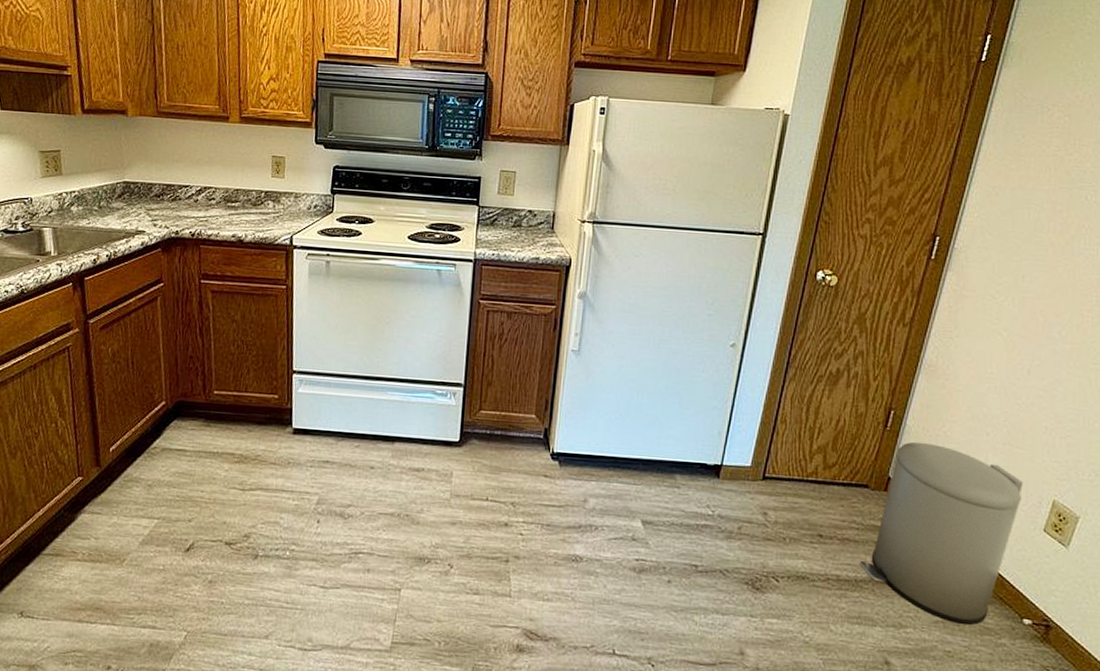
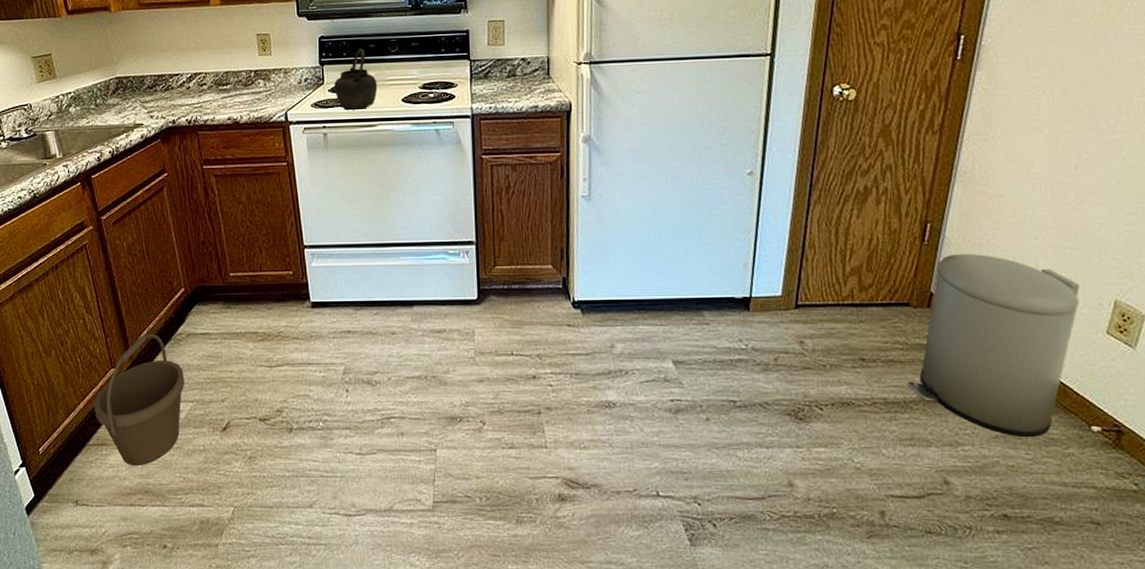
bucket: none [54,444,154,581] -> present [94,333,185,466]
kettle: none [342,181,386,242] -> present [333,48,378,110]

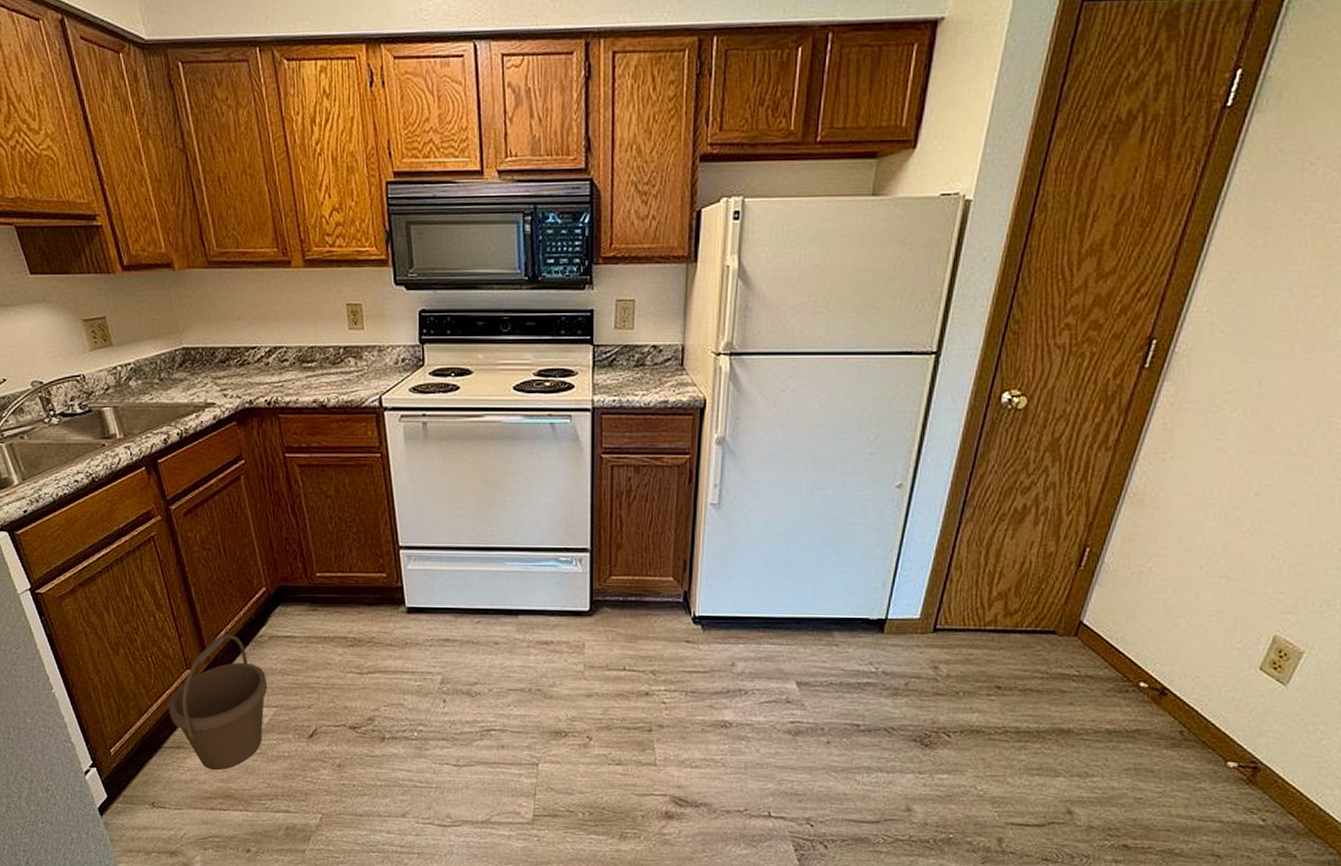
kettle: present [333,48,378,110] -> none [435,325,486,397]
pedal bin: present [907,253,1080,437] -> none [1042,580,1239,770]

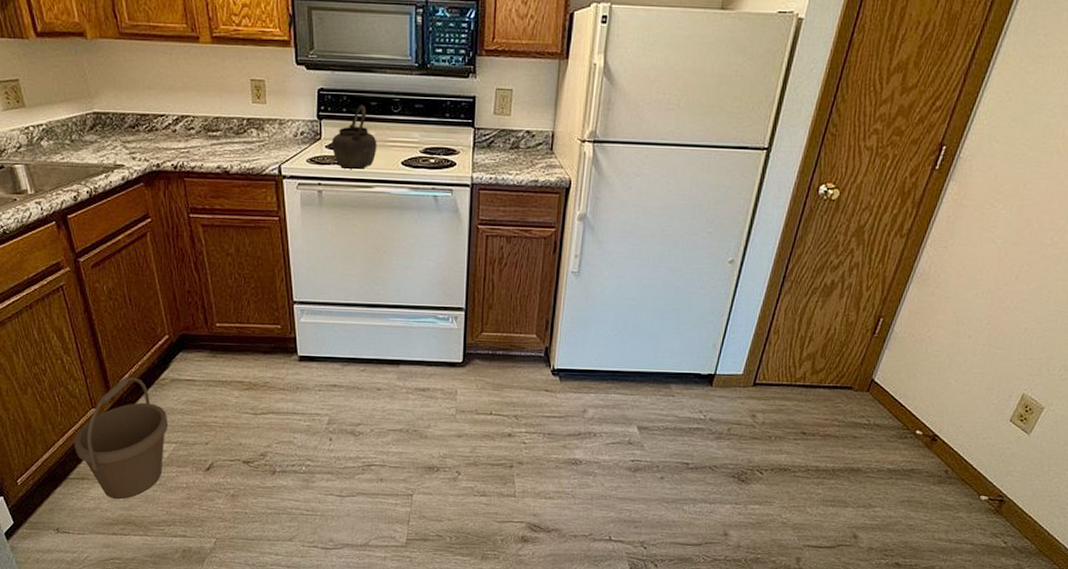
kettle: none [435,325,486,397] -> present [331,105,377,169]

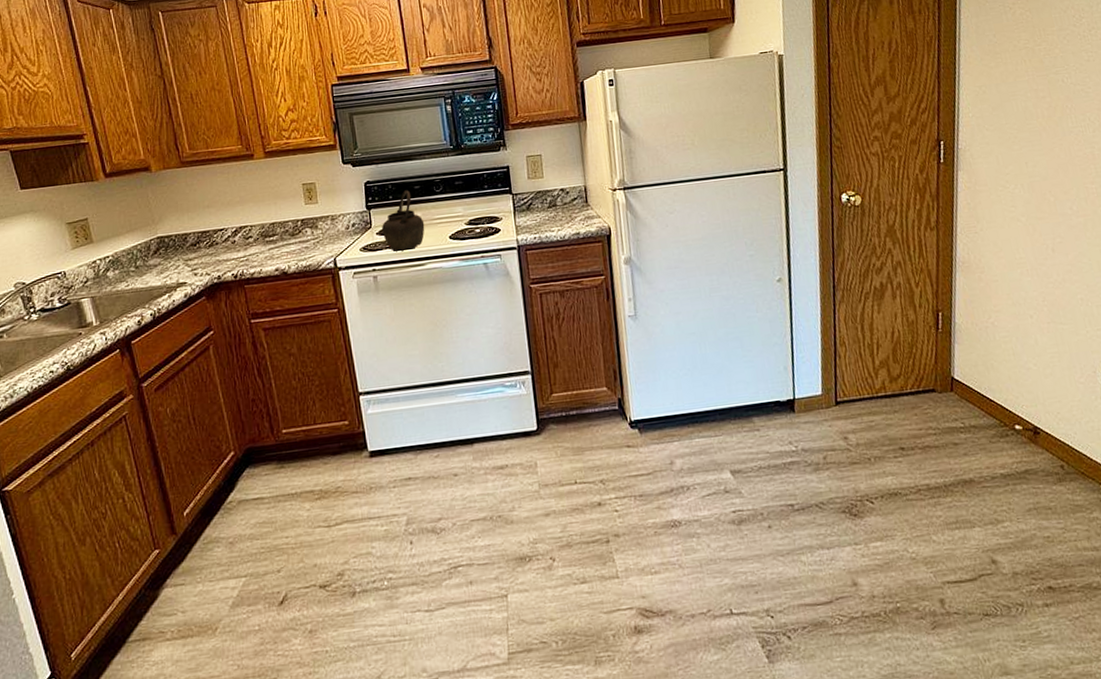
bucket: present [74,377,169,500] -> none [135,505,237,660]

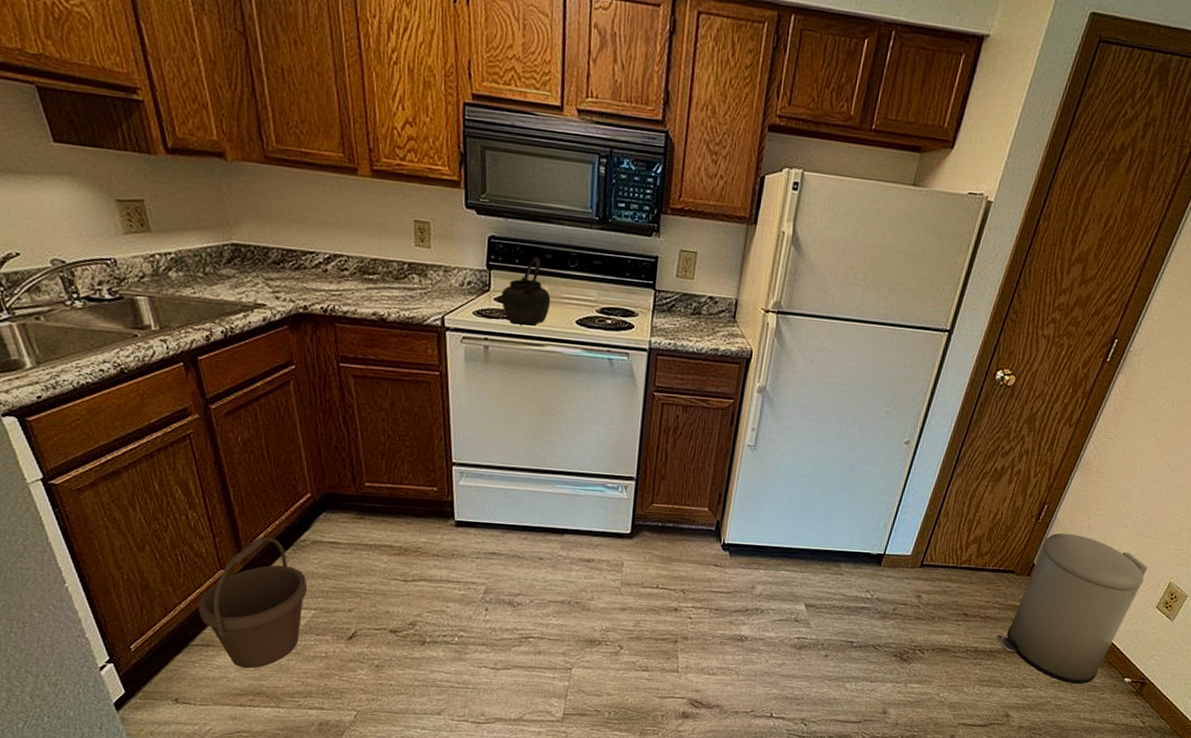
bucket: none [135,505,237,660] -> present [198,537,308,669]
pedal bin: none [944,336,1078,508] -> present [996,532,1148,684]

